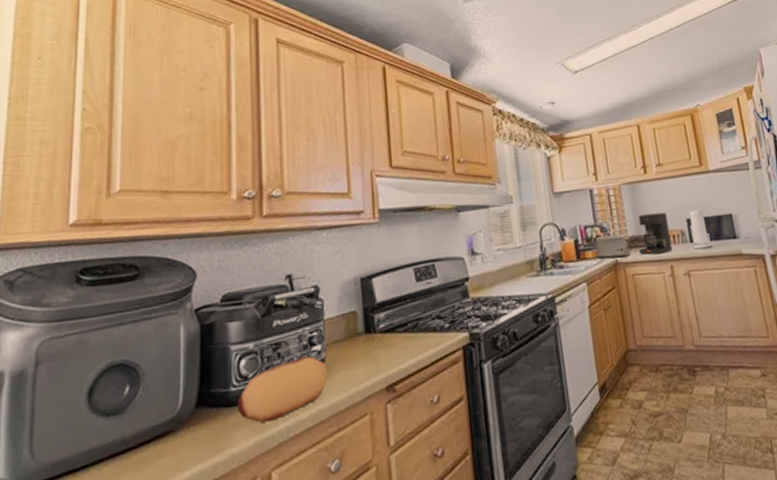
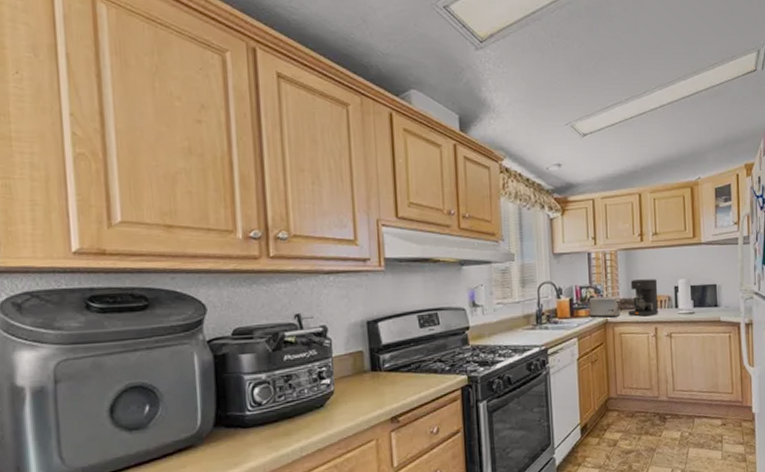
bread loaf: present [237,355,329,423] -> none [252,387,337,443]

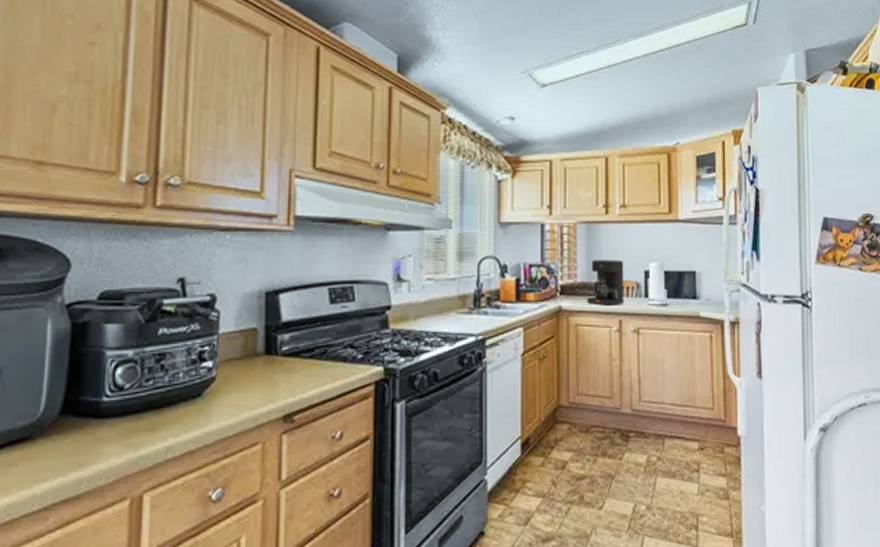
toaster: present [588,296,621,318] -> none [539,277,578,304]

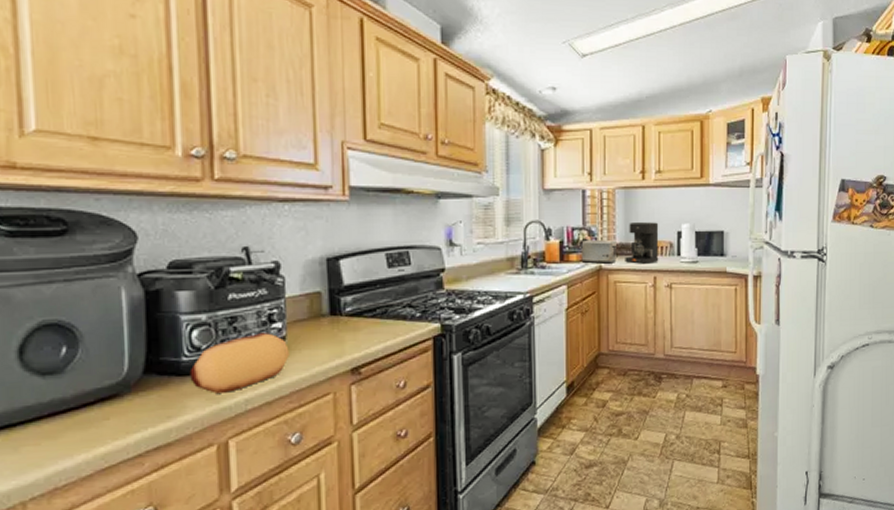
bread loaf: none [108,371,218,439] -> present [189,331,290,394]
toaster: none [539,277,578,304] -> present [581,239,617,264]

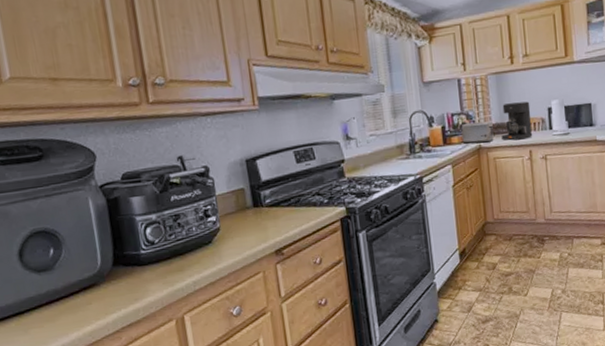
bread loaf: present [189,331,290,394] -> none [148,225,225,278]

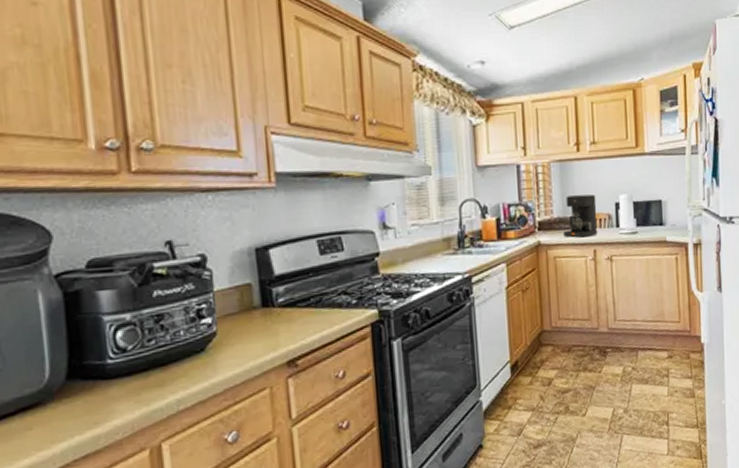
toaster: present [461,121,494,144] -> none [518,215,555,240]

